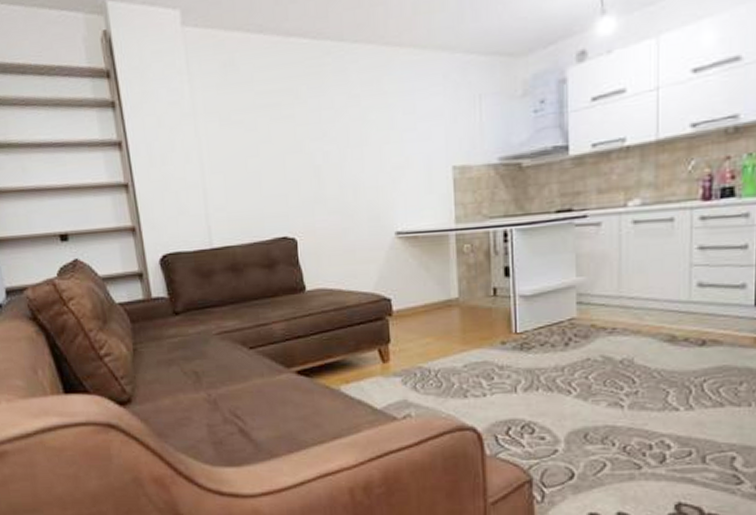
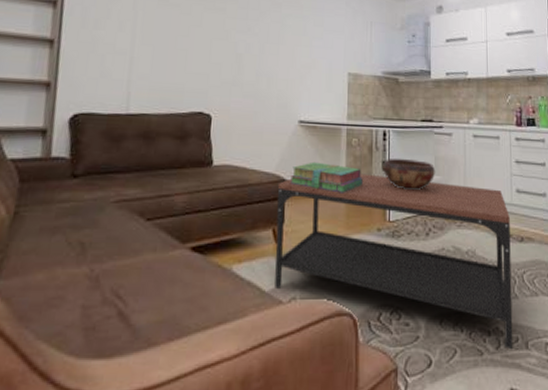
coffee table: none [378,283,686,464] -> present [274,173,513,350]
stack of books: none [392,275,480,307] -> present [290,161,363,193]
decorative bowl: none [503,260,577,297] -> present [382,158,436,191]

